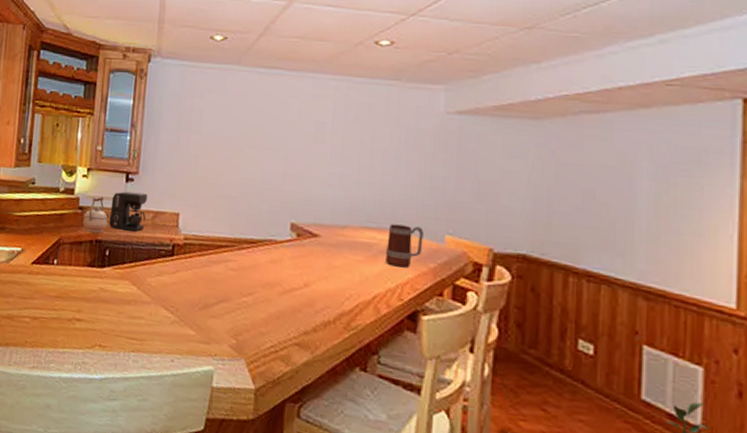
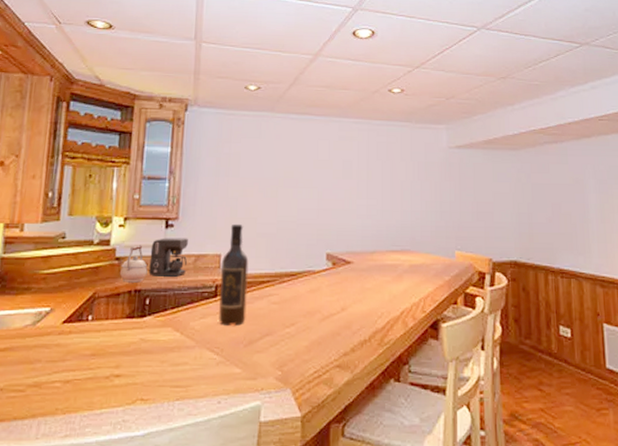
wine bottle: none [175,183,207,287] -> present [219,223,249,326]
beer mug: present [385,224,424,268] -> none [408,245,438,283]

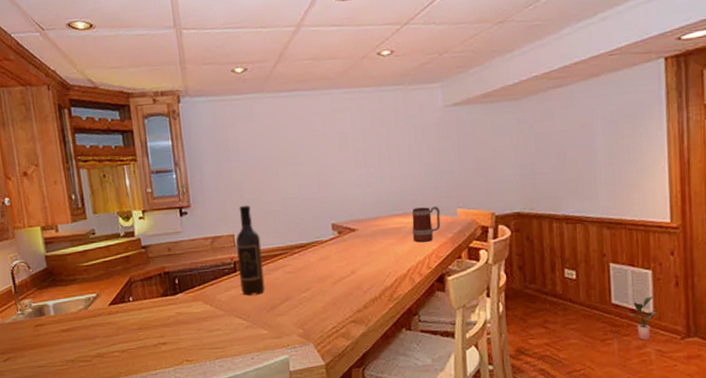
kettle: present [119,245,148,283] -> none [147,233,172,267]
coffee maker: present [149,238,188,277] -> none [170,223,206,260]
beer mug: none [408,245,438,283] -> present [412,206,441,242]

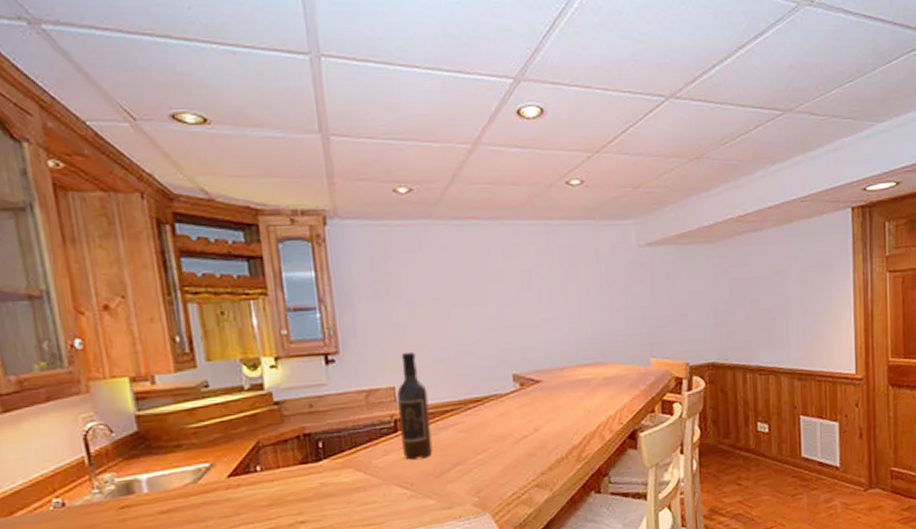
beer mug: present [412,206,441,242] -> none [602,355,633,395]
potted plant: present [628,296,657,340] -> none [817,448,843,494]

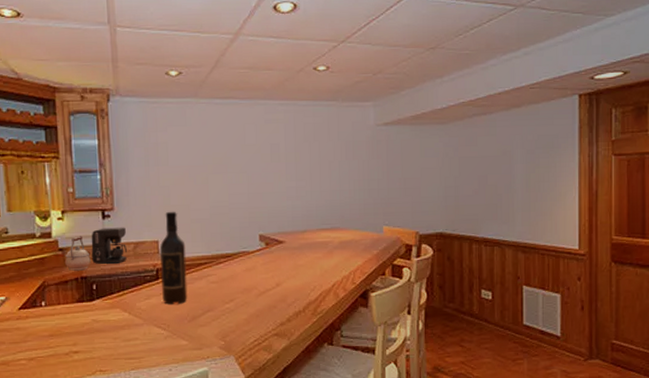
kettle: none [281,385,315,428] -> present [64,236,91,271]
coffee maker: none [312,373,359,418] -> present [91,227,128,264]

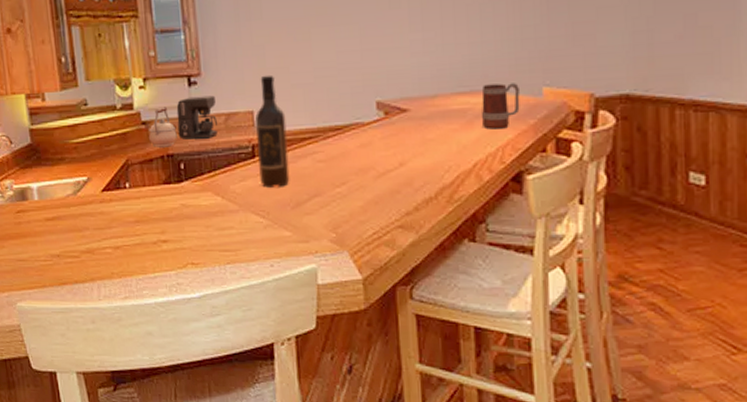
beer mug: none [338,222,367,258] -> present [481,83,520,129]

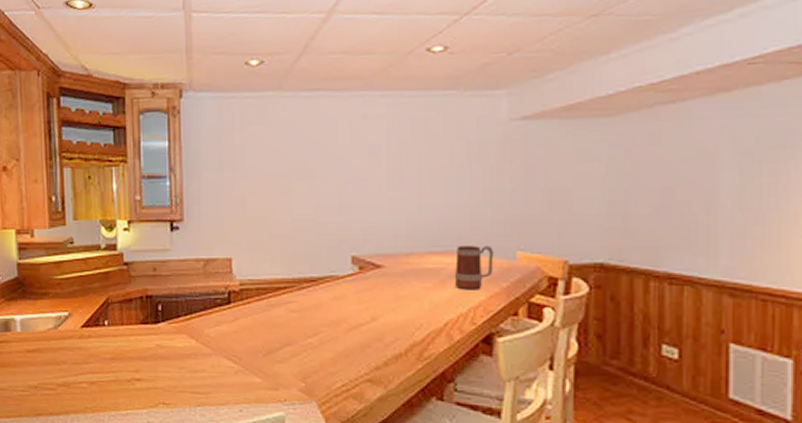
kettle: present [148,107,177,148] -> none [129,249,157,288]
coffee maker: present [176,95,218,140] -> none [158,241,197,282]
wine bottle: present [254,74,290,188] -> none [232,224,263,334]

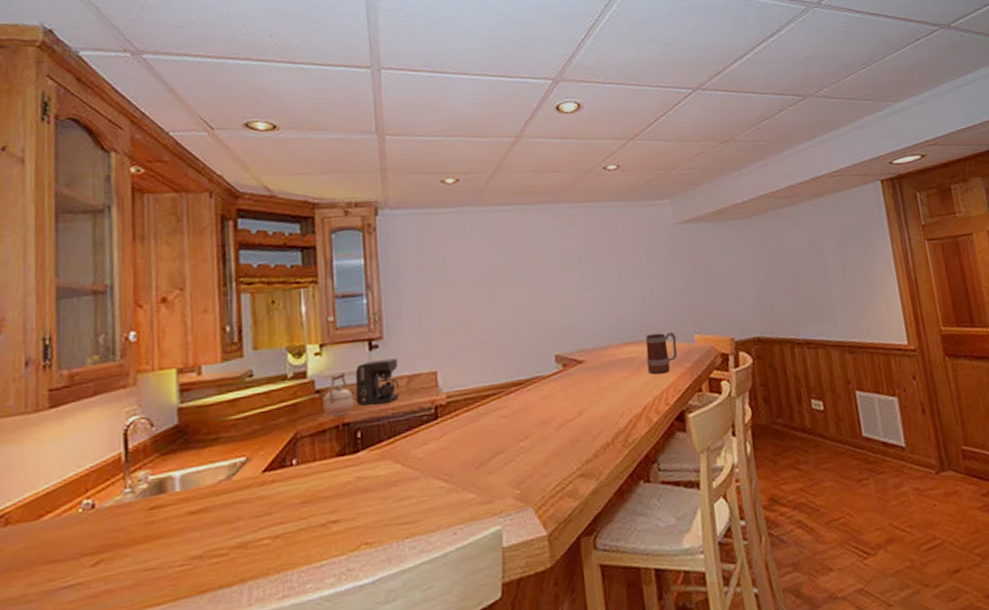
kettle: none [129,249,157,288] -> present [322,372,355,417]
coffee maker: none [158,241,197,282] -> present [355,358,400,406]

